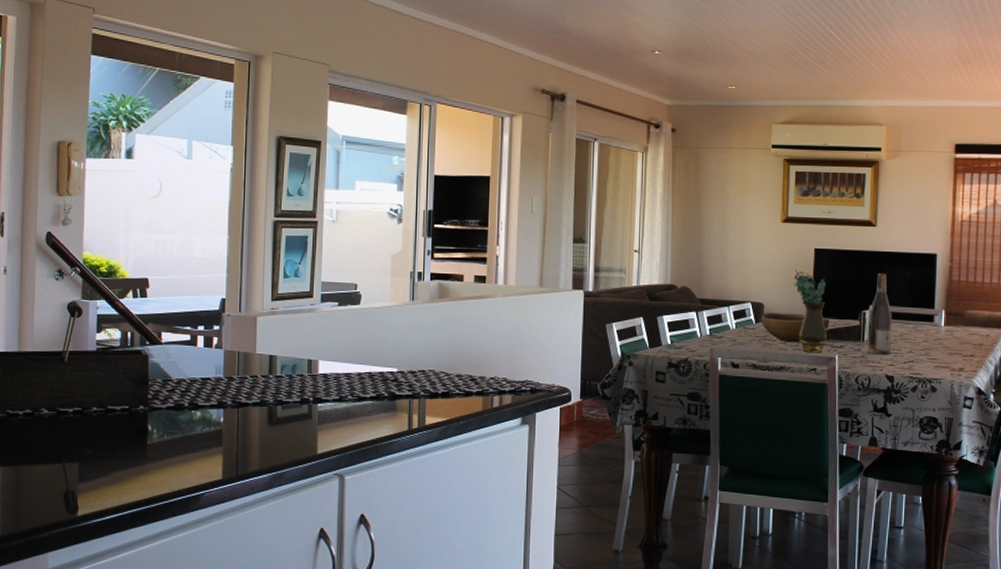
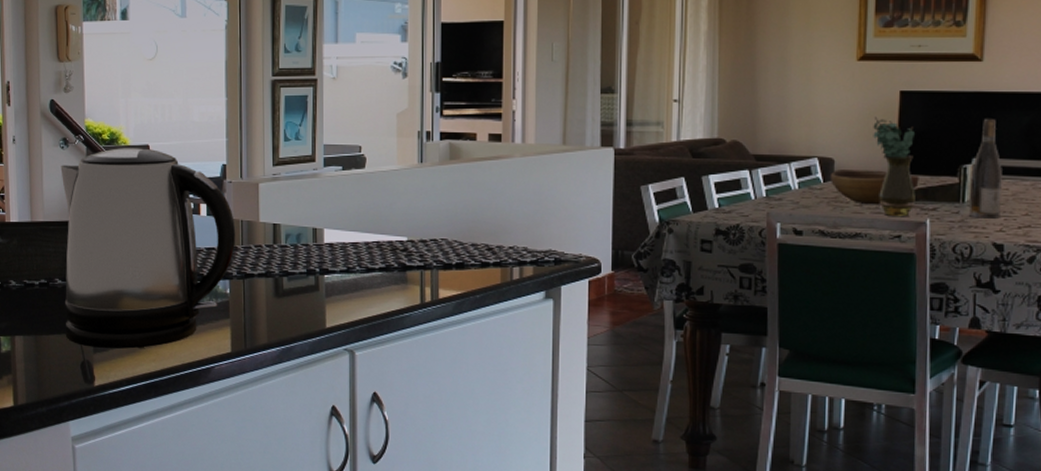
kettle: none [49,280,232,478] -> present [60,148,236,349]

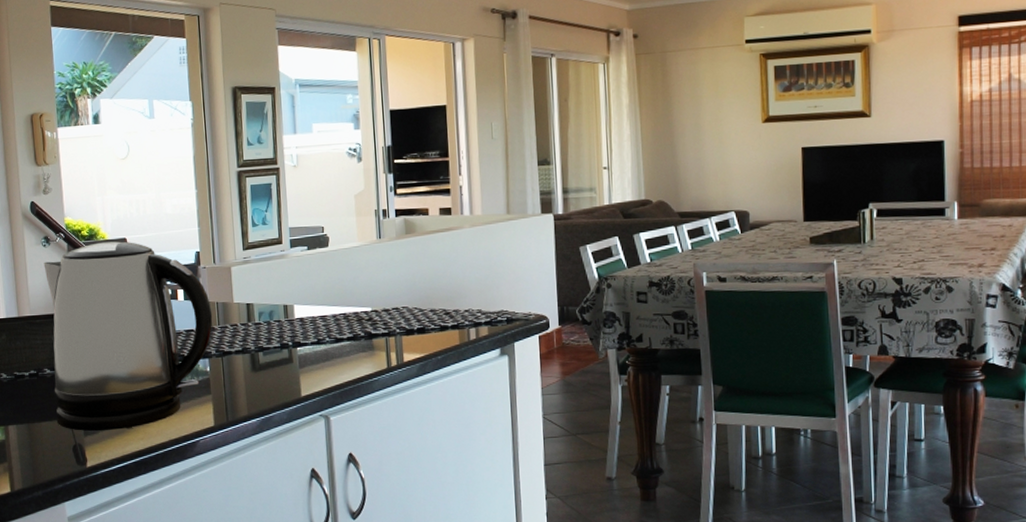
bowl: present [829,170,919,204] -> none [746,220,825,250]
vase: present [873,116,916,216] -> none [781,171,823,259]
wine bottle: present [969,119,1002,219] -> none [869,167,897,257]

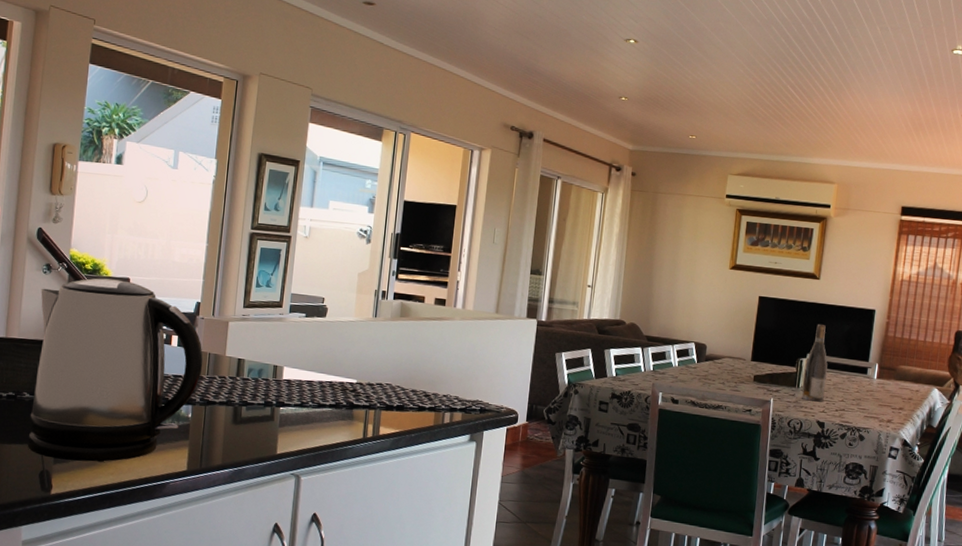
wine bottle: none [869,167,897,257] -> present [802,324,828,402]

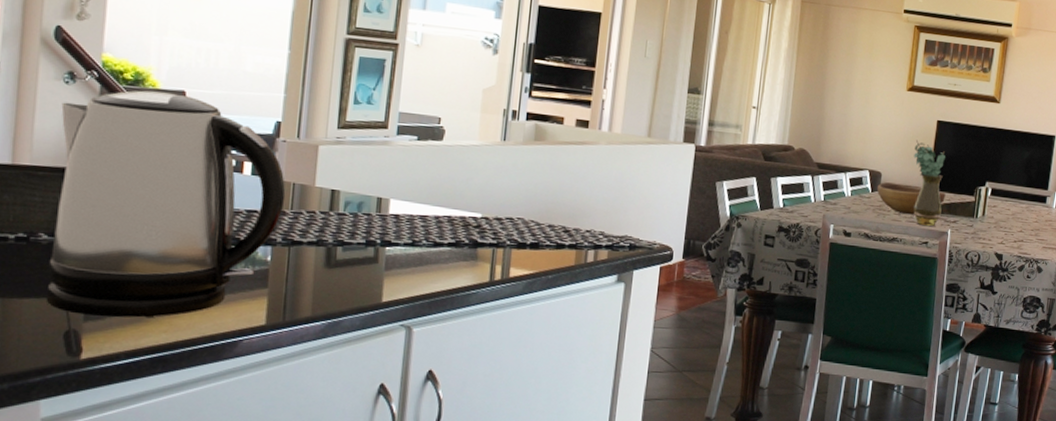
bowl: none [702,354,768,383] -> present [877,182,946,214]
vase: none [736,314,767,395] -> present [913,140,945,226]
wine bottle: present [802,324,828,402] -> none [980,151,1007,233]

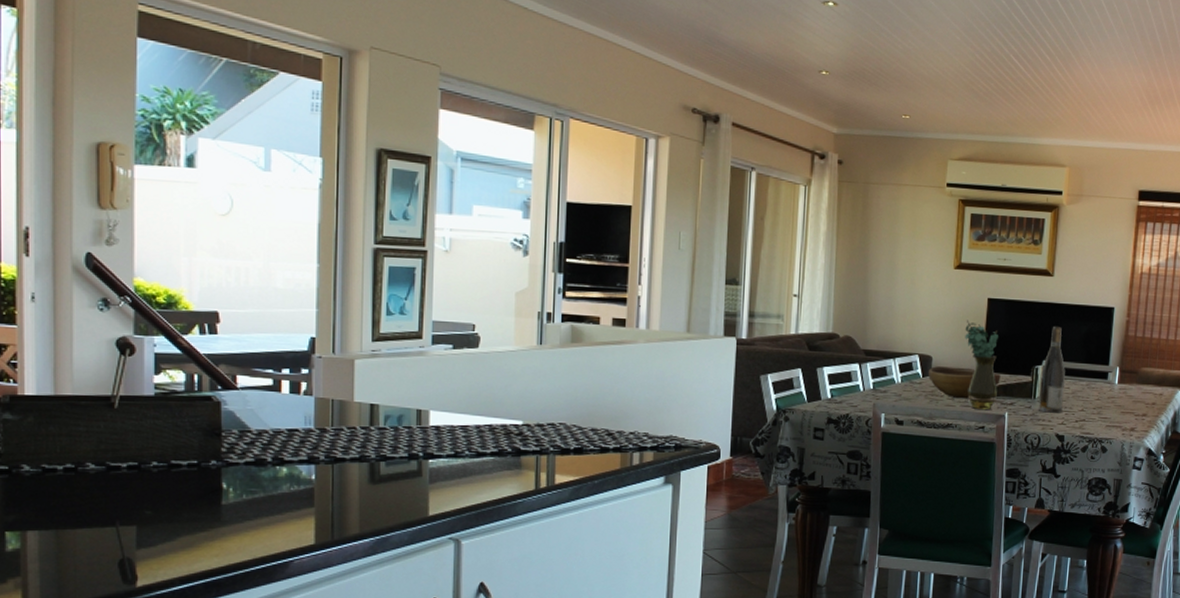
kettle: present [46,90,286,319] -> none [98,313,325,543]
wine bottle: none [980,151,1007,233] -> present [1039,327,1065,413]

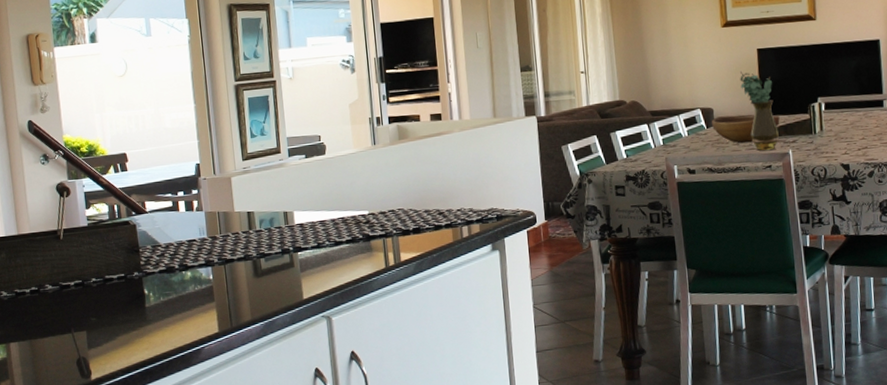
wine bottle: present [1039,327,1065,413] -> none [818,65,844,146]

